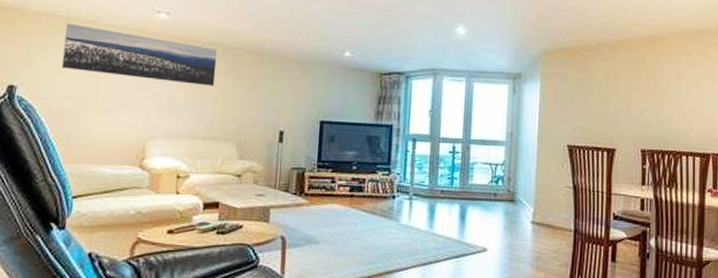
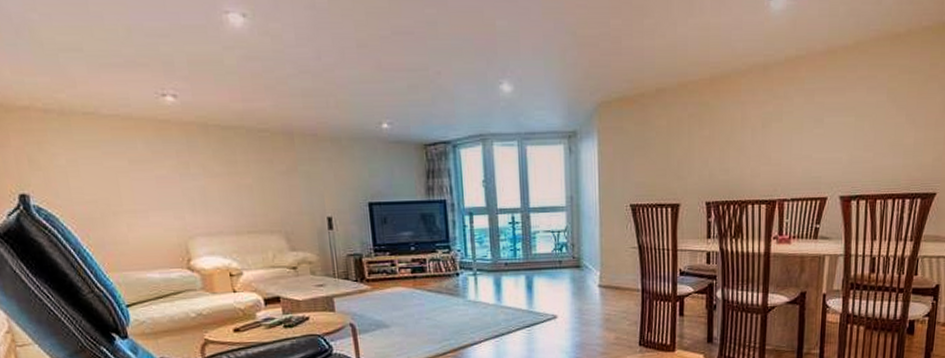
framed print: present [61,23,218,87] -> none [62,117,247,176]

